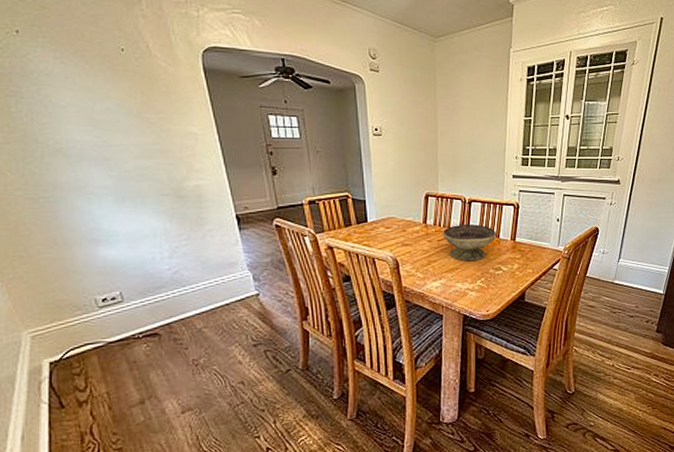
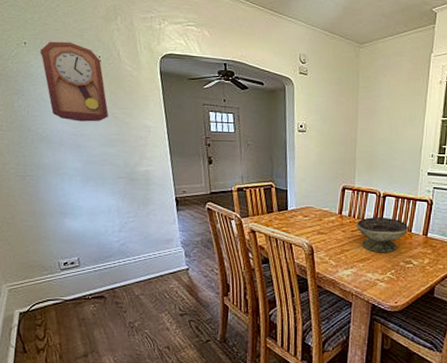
pendulum clock: none [40,29,142,130] -> present [40,41,109,122]

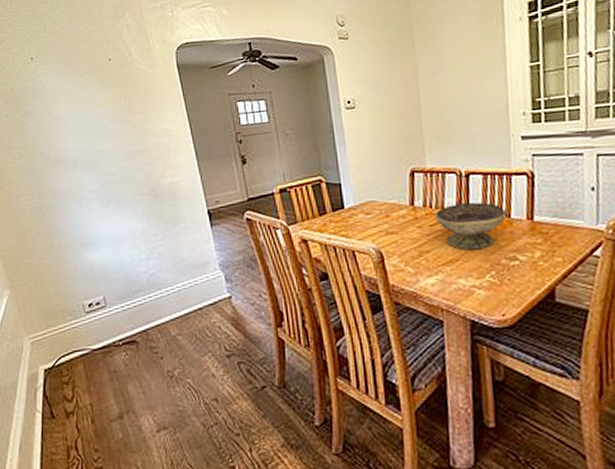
pendulum clock: present [40,41,109,122] -> none [48,48,124,137]

